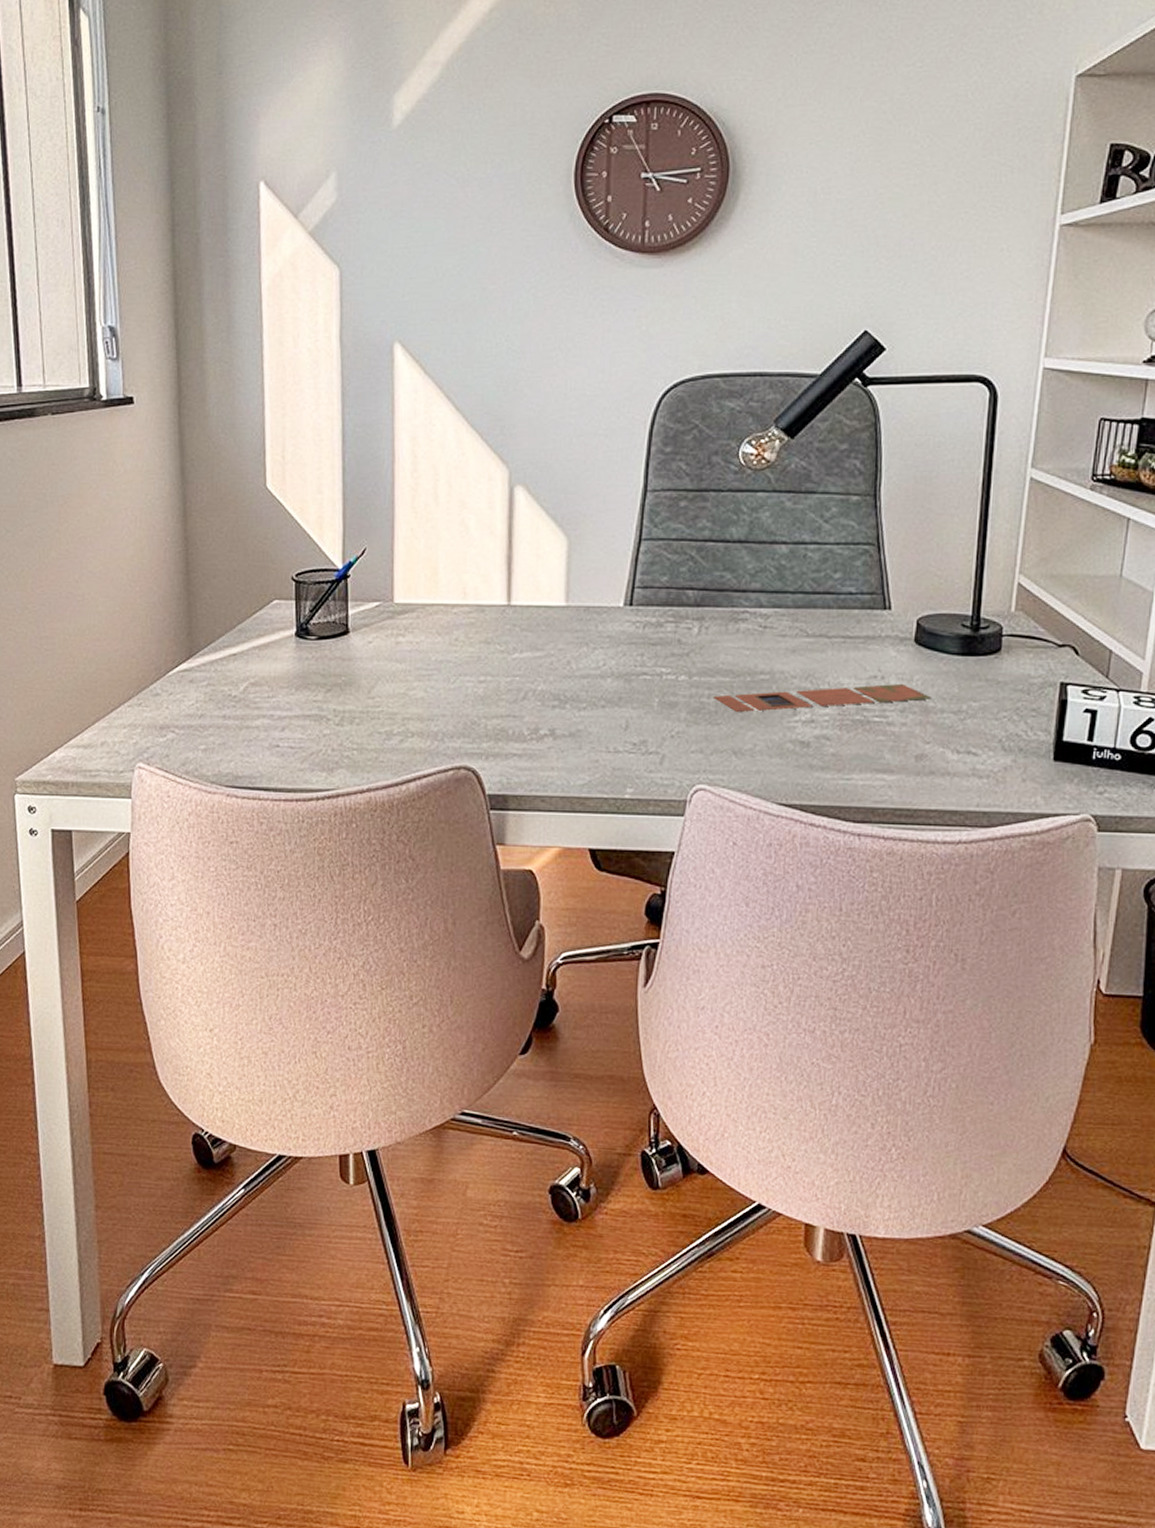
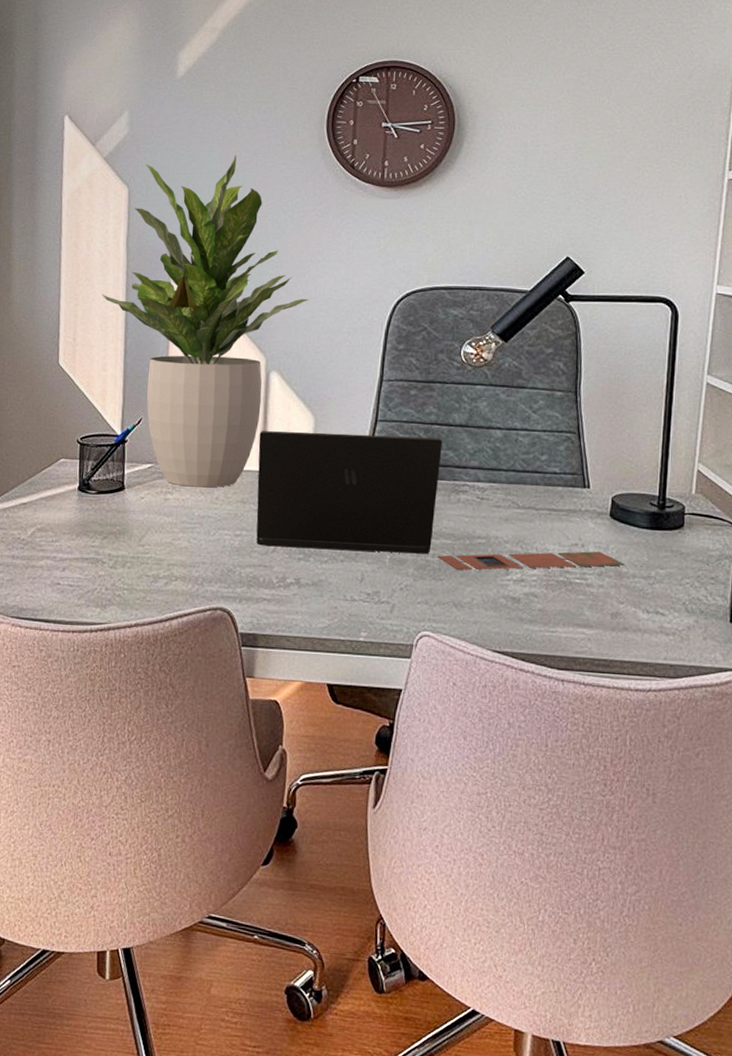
potted plant: none [313,221,558,627] -> present [102,155,309,488]
laptop: none [503,556,718,695] -> present [256,431,443,554]

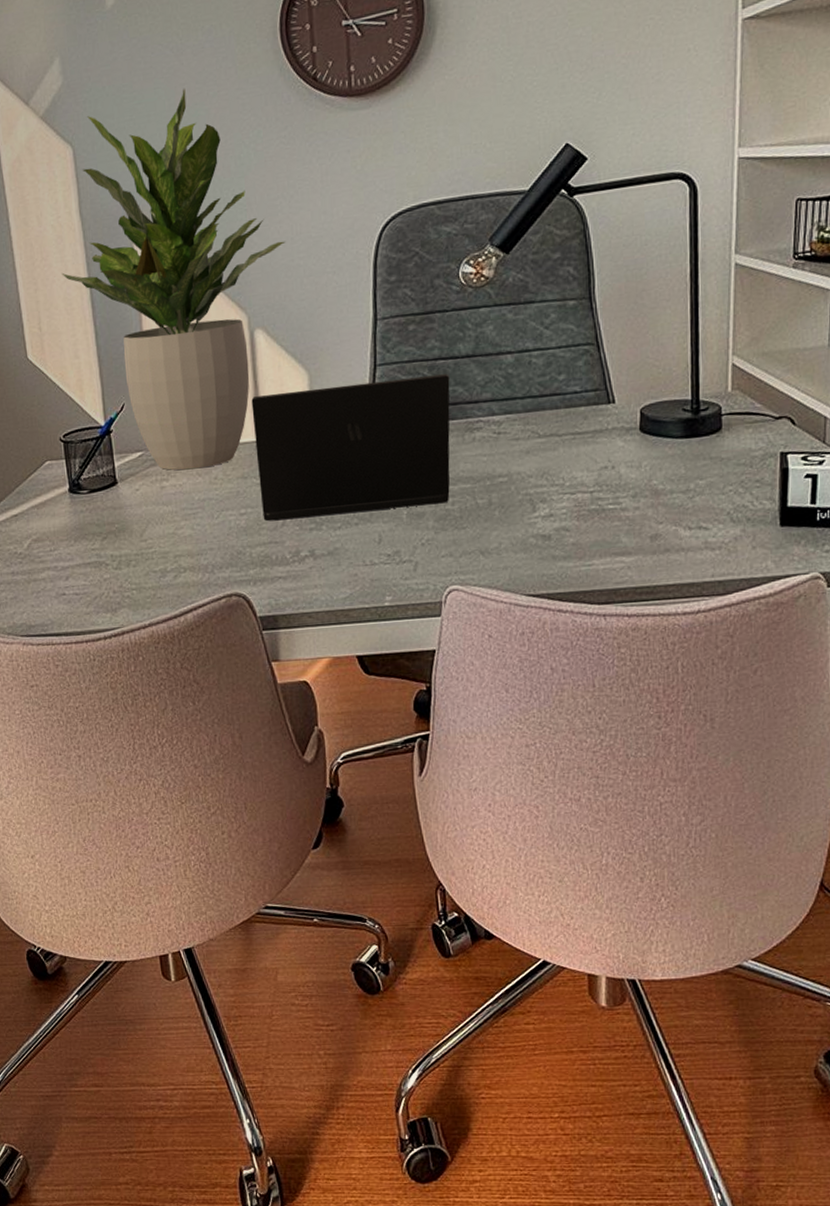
papers: present [437,551,625,571] -> none [457,470,661,516]

